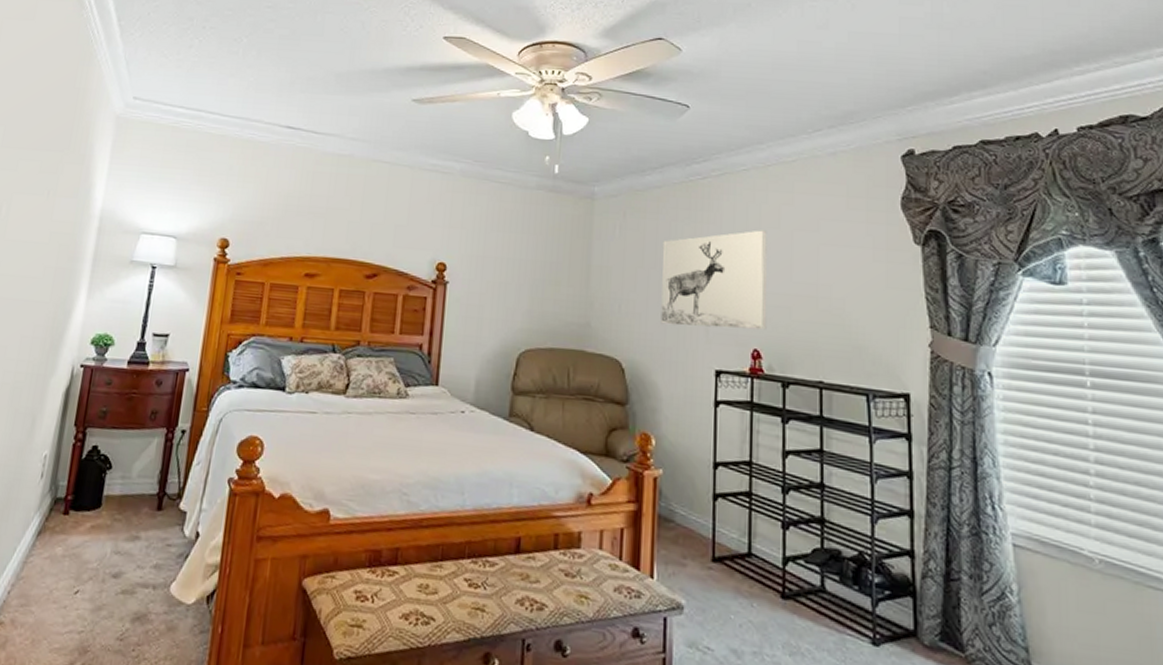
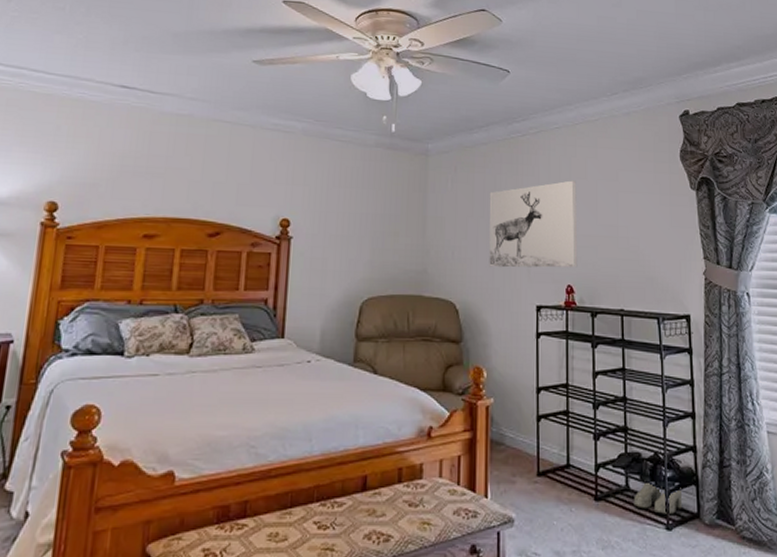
boots: none [830,583,893,627] -> present [633,480,682,514]

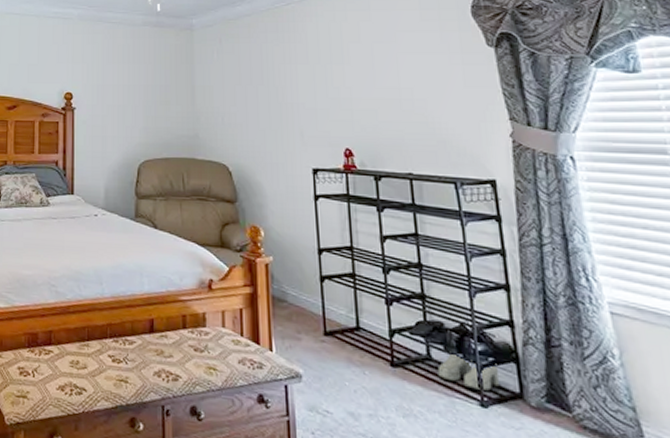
wall art: present [489,180,578,268] -> none [256,45,356,132]

